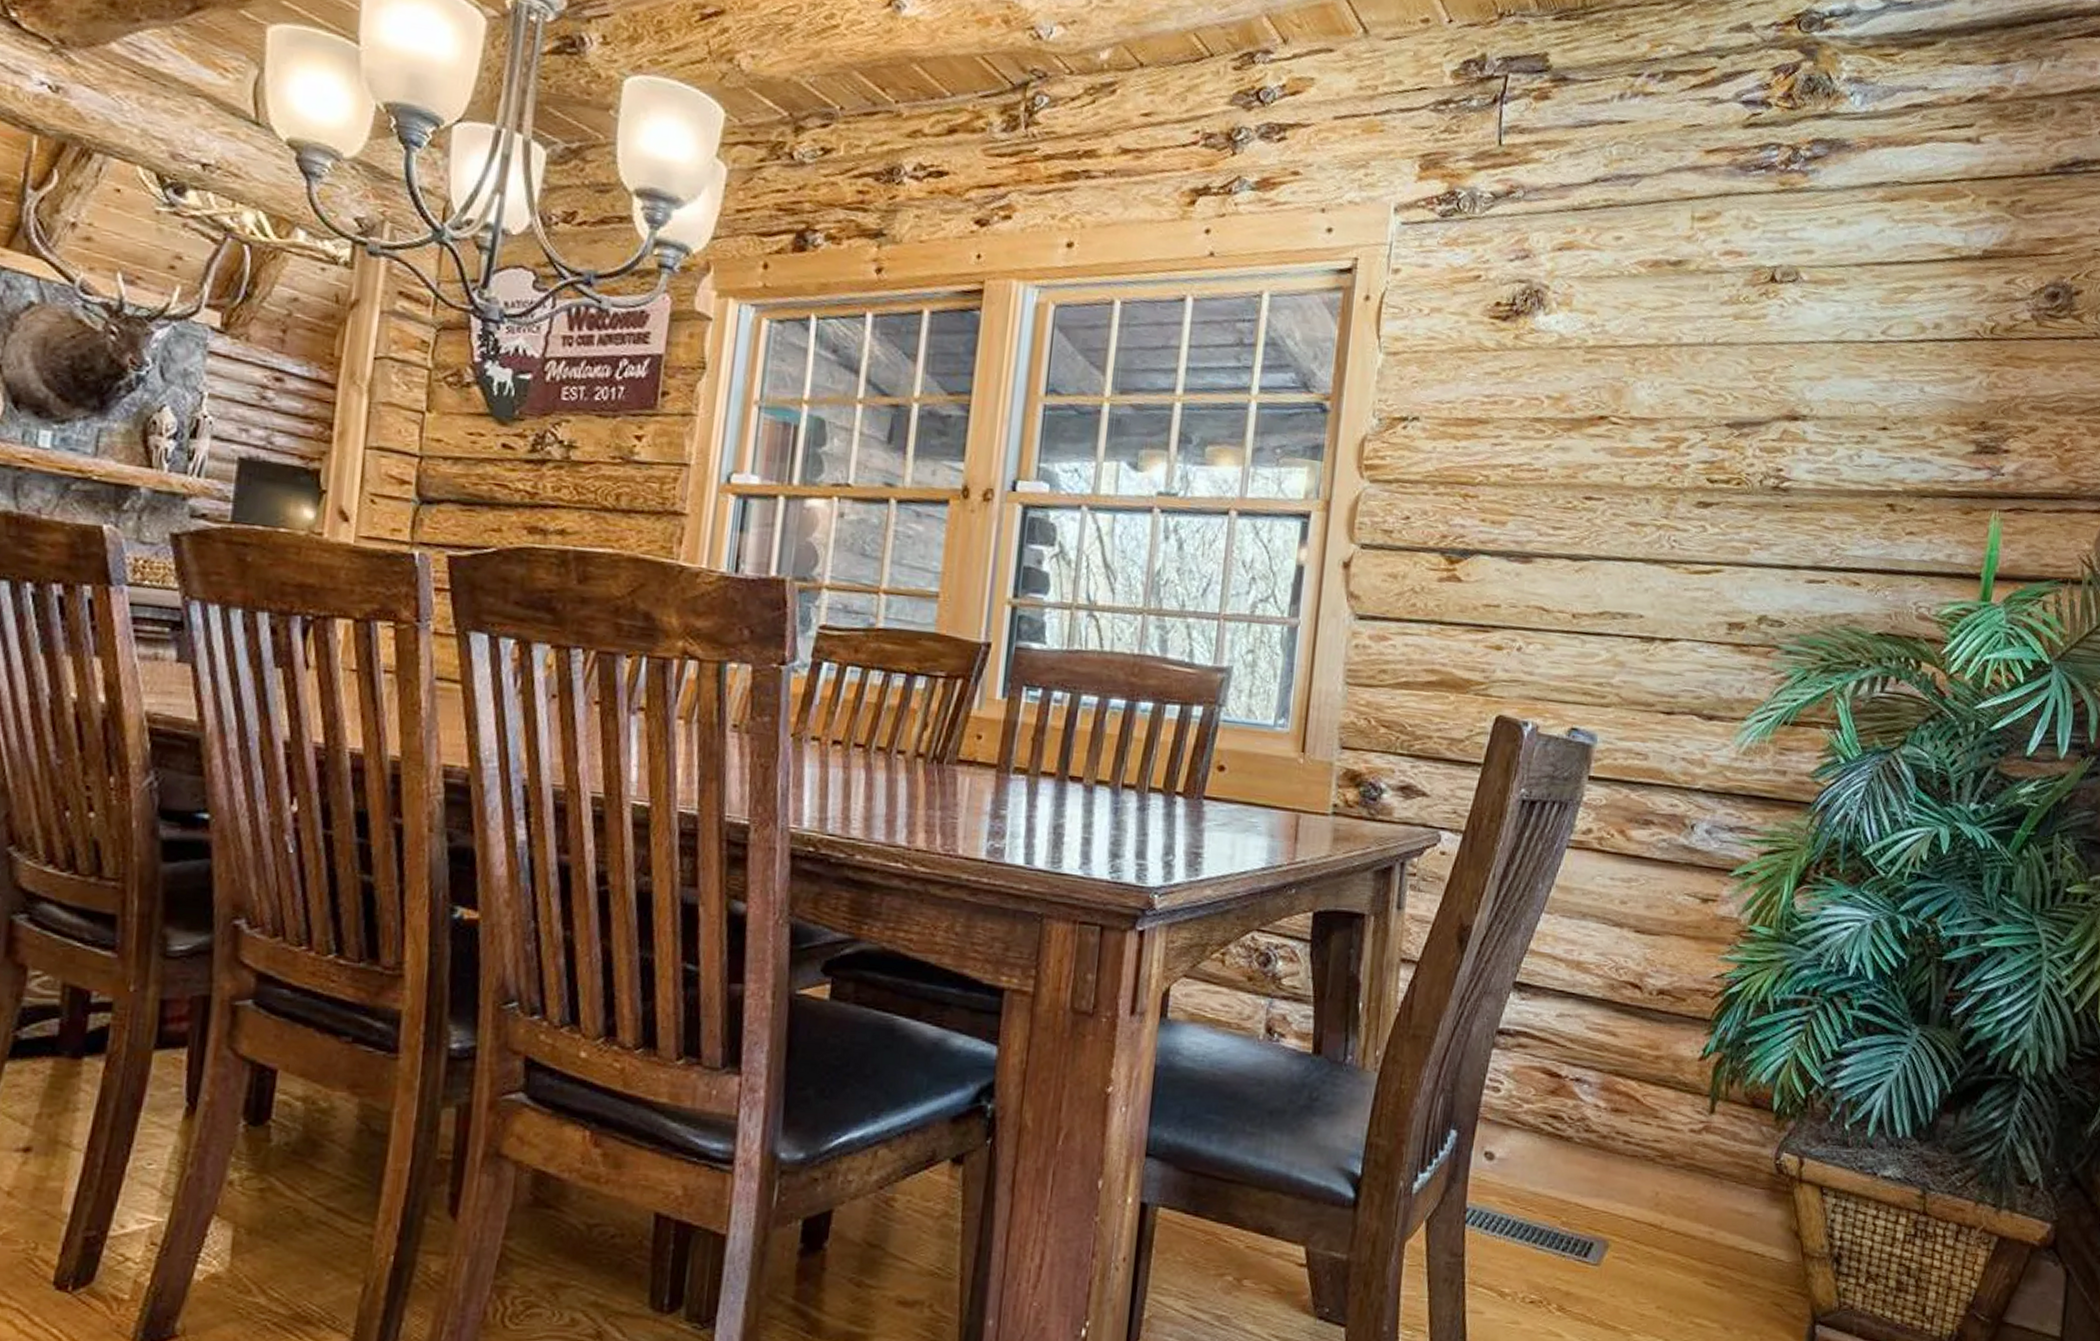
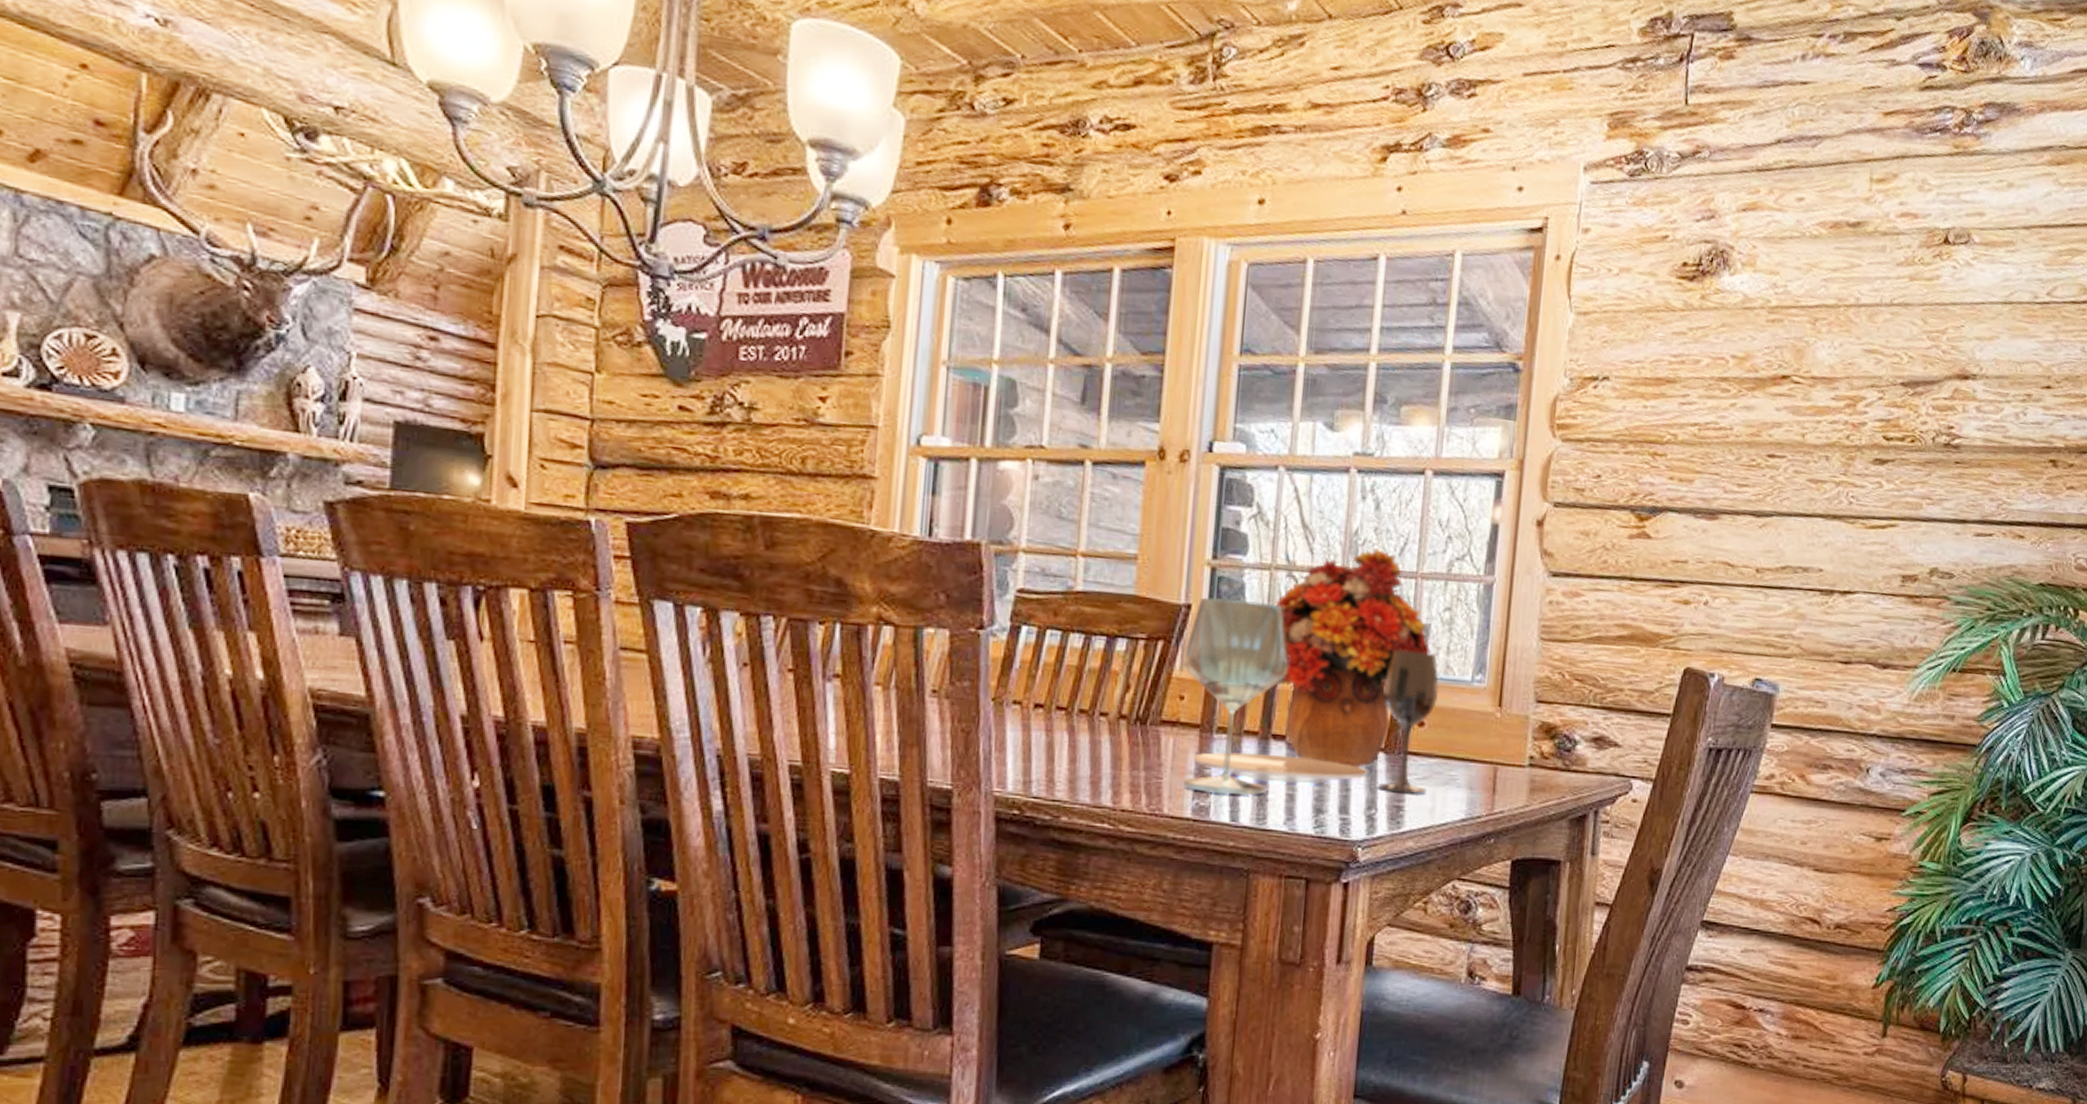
wine glass: none [979,636,1089,838] -> present [1182,597,1290,796]
plate: none [989,793,1166,829] -> present [1193,752,1368,785]
flower arrangement: none [1075,587,1232,812] -> present [1275,547,1431,768]
wine glass: none [1176,692,1241,841] -> present [1378,650,1439,794]

